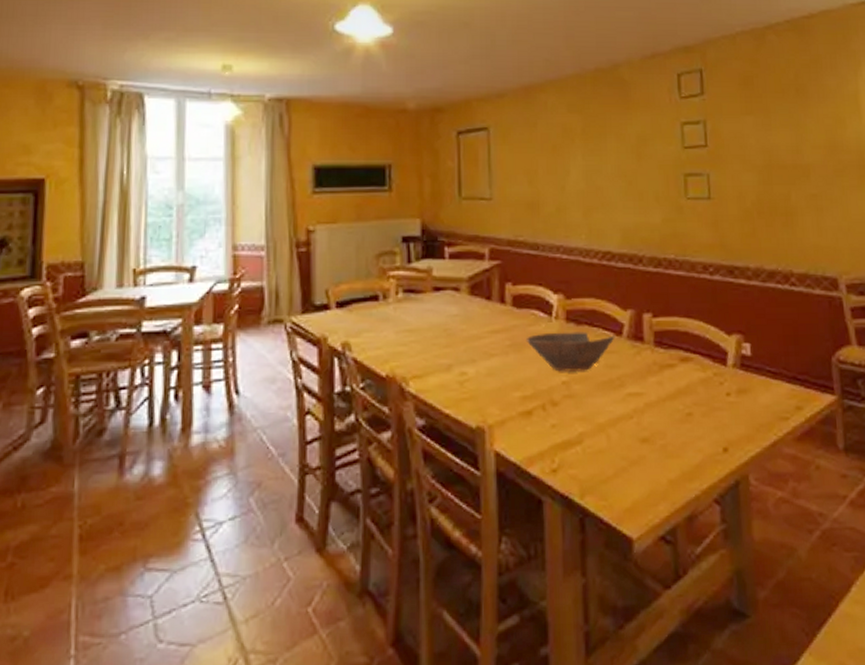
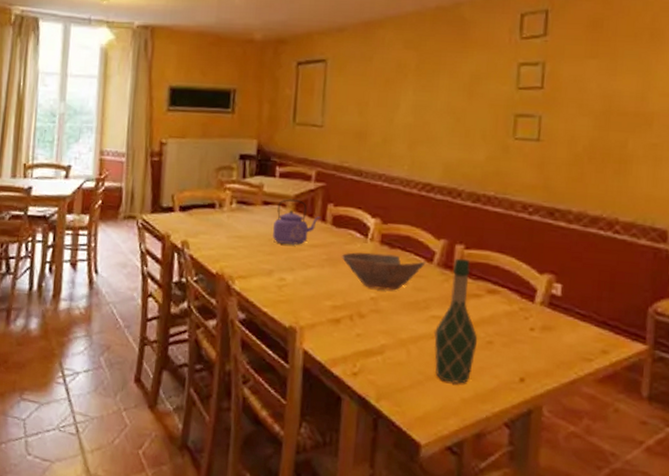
kettle: none [448,282,500,334] -> present [273,199,321,246]
wine bottle: none [632,328,678,466] -> present [433,258,478,385]

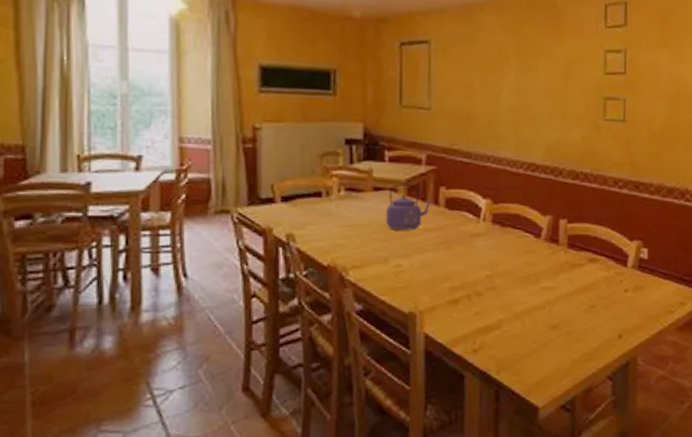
bowl: present [341,252,426,291] -> none [456,232,535,268]
wine bottle: present [433,258,478,385] -> none [544,232,583,348]

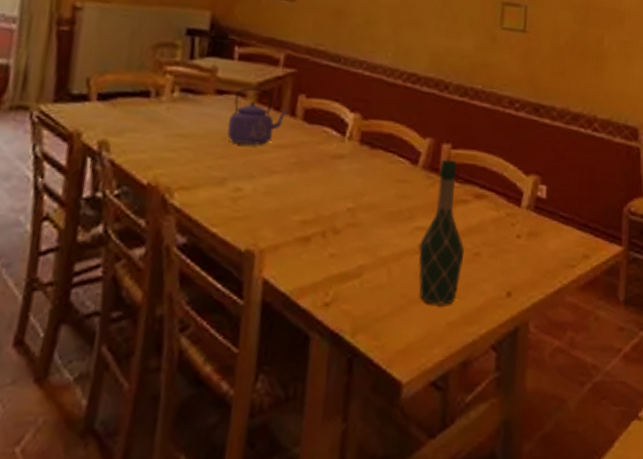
wine bottle: none [544,232,583,348] -> present [418,159,465,306]

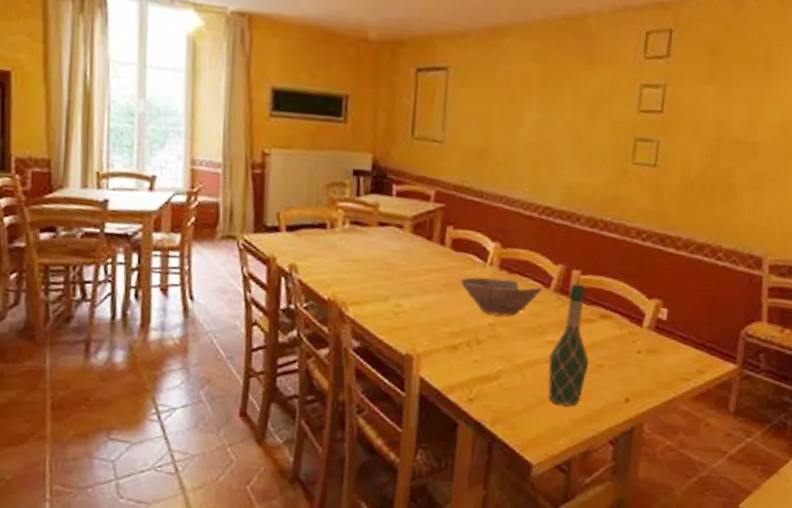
kettle: present [227,87,290,146] -> none [389,220,440,270]
bowl: none [313,154,410,200] -> present [459,277,543,316]

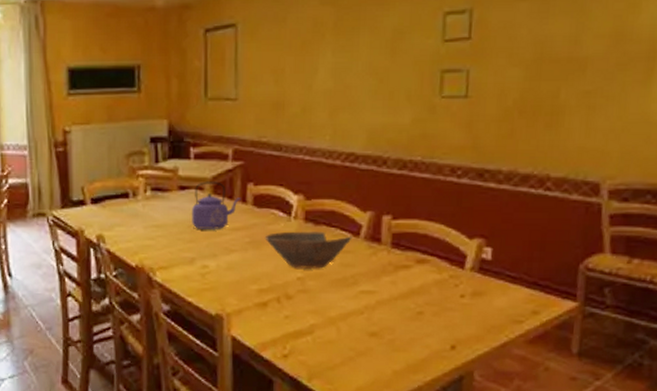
kettle: none [389,220,440,270] -> present [192,181,241,231]
wine bottle: present [548,283,589,407] -> none [363,229,408,358]

